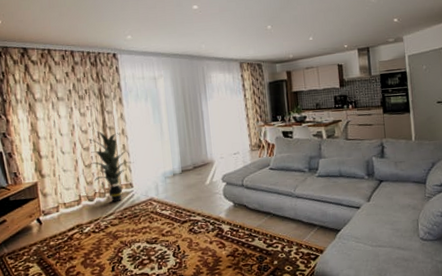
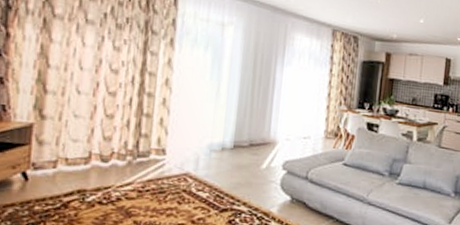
indoor plant: present [86,131,134,202] -> none [113,74,174,170]

